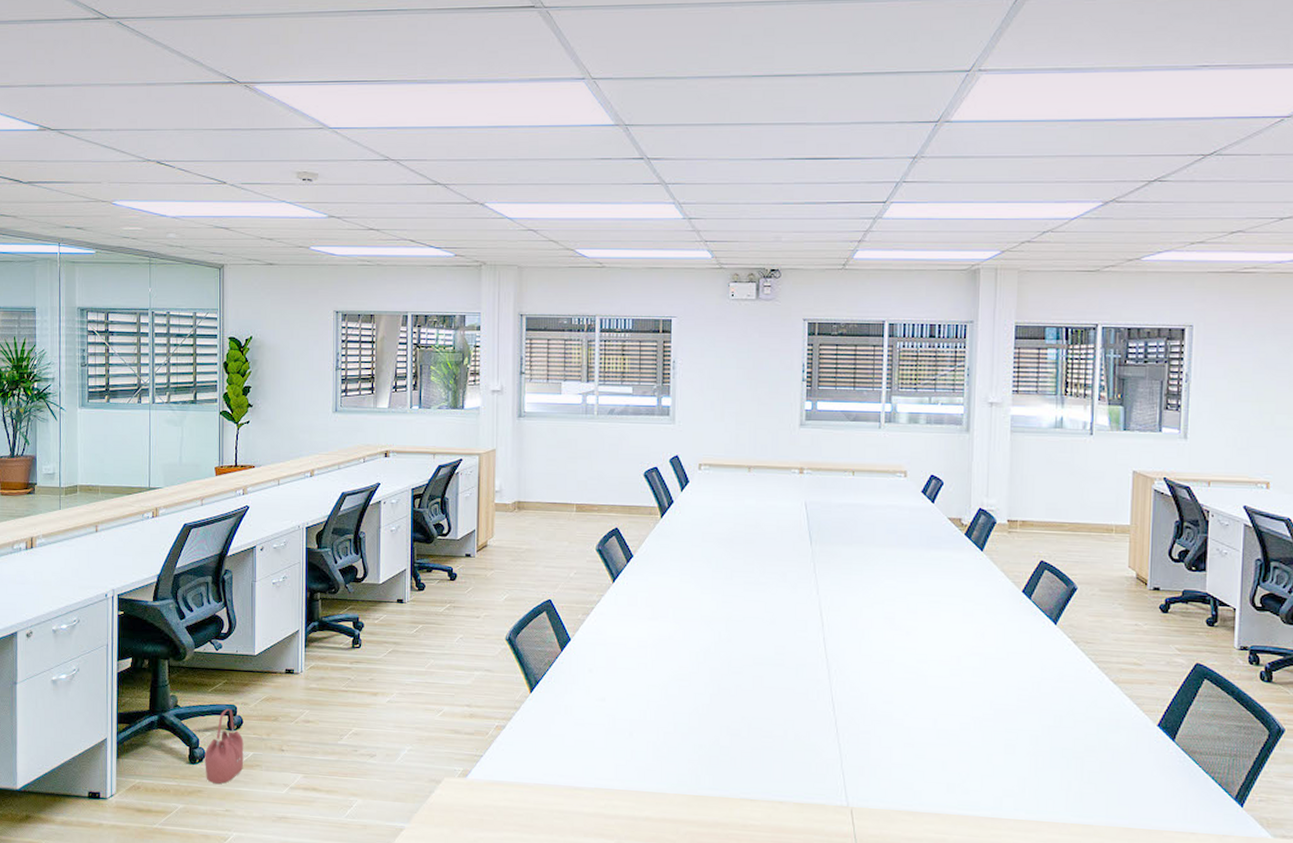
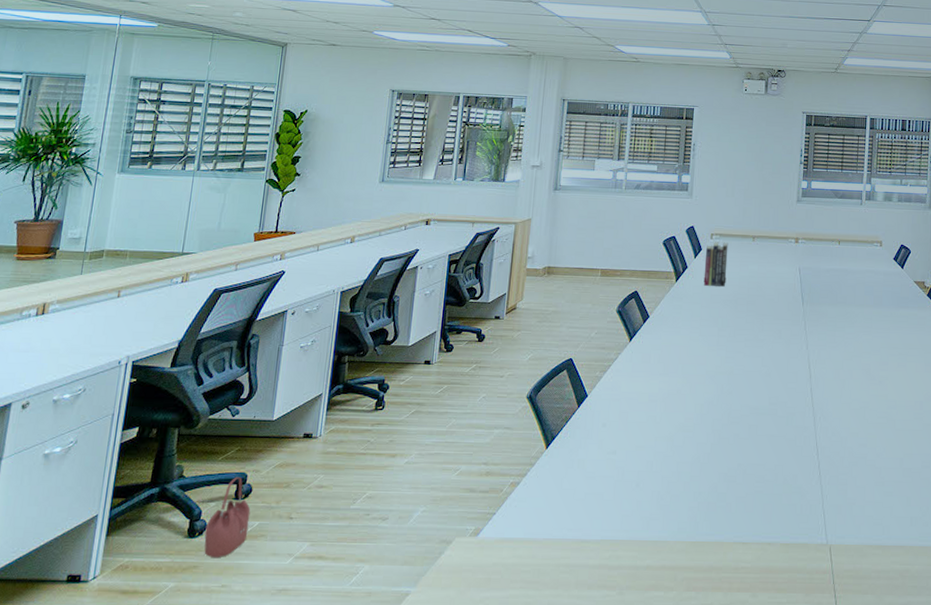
books: none [693,473,720,525] -> present [703,242,728,288]

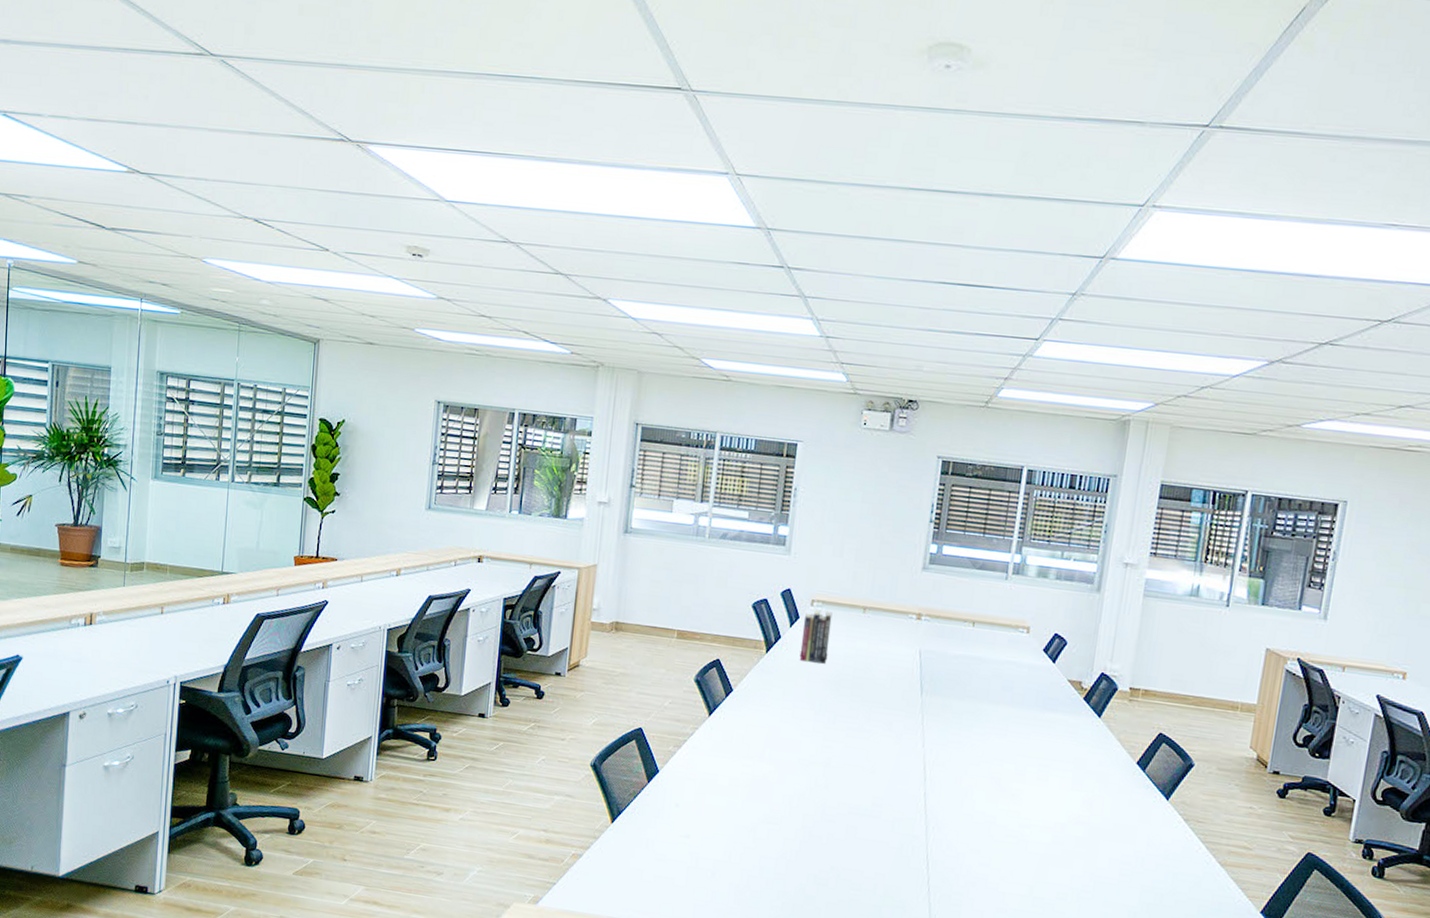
handbag: present [204,476,251,557] -> none [261,811,304,889]

